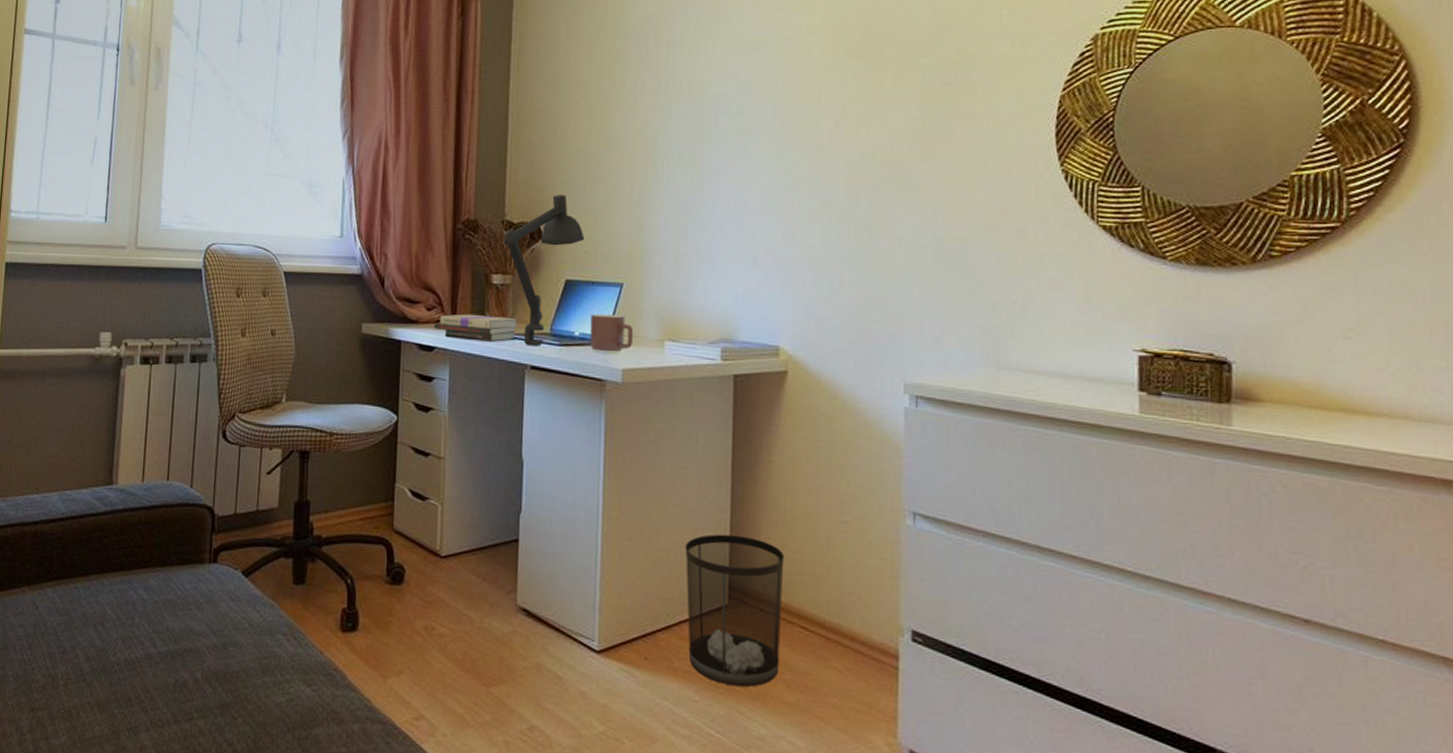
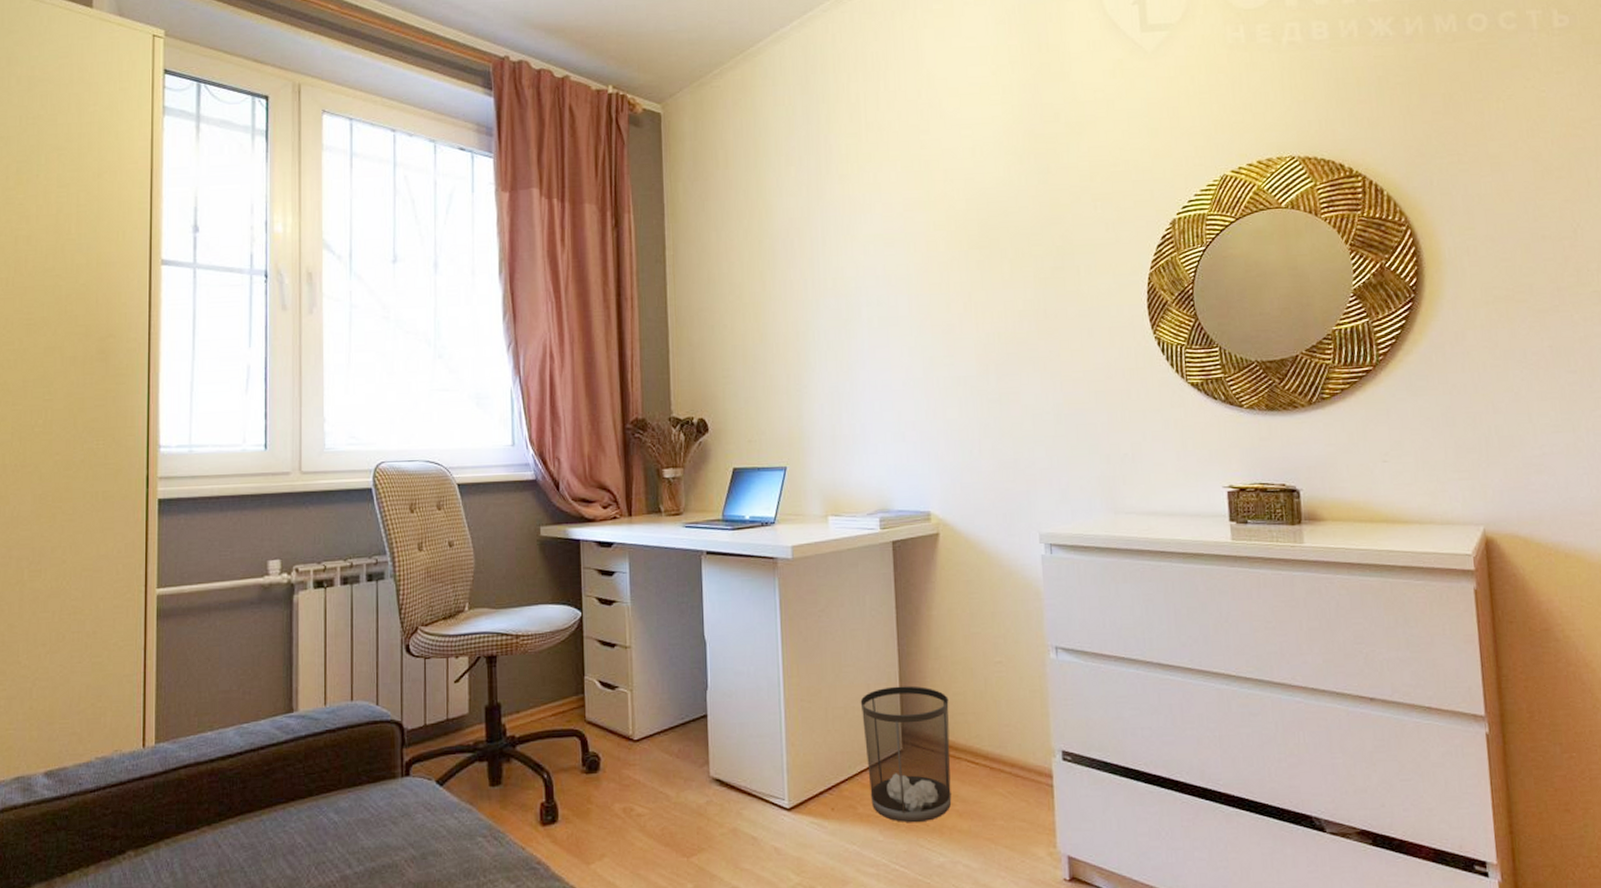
books: present [433,314,517,342] -> none [611,508,690,534]
desk lamp: present [503,194,585,347] -> none [671,388,748,534]
mug: present [590,313,634,354] -> none [759,496,800,533]

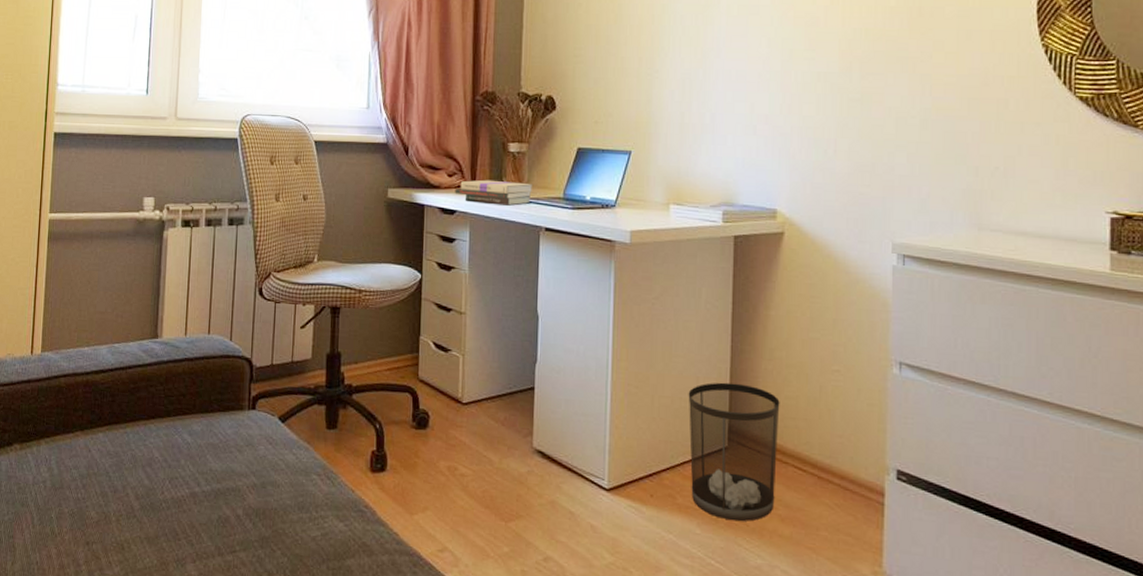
books: none [611,508,690,534] -> present [455,179,532,206]

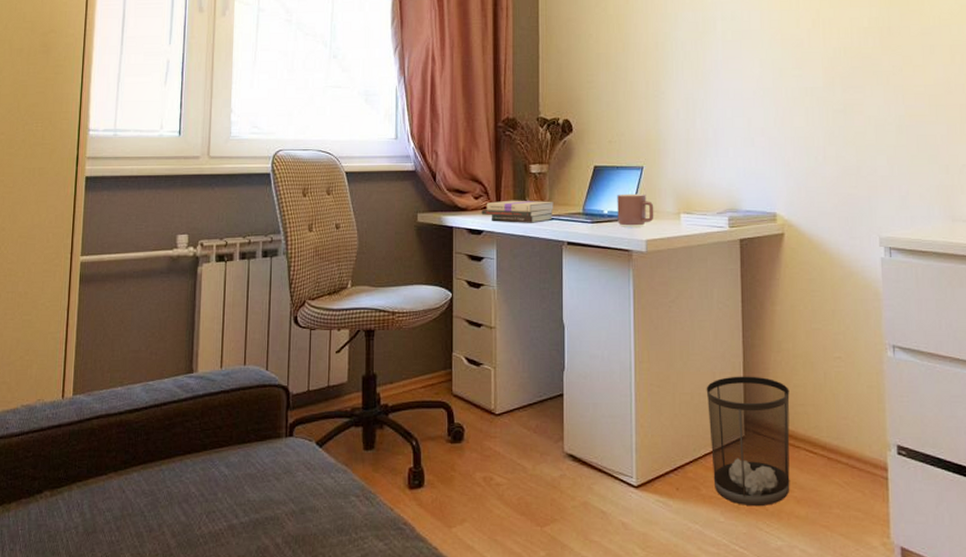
mug: none [600,179,641,217] -> present [617,193,654,227]

